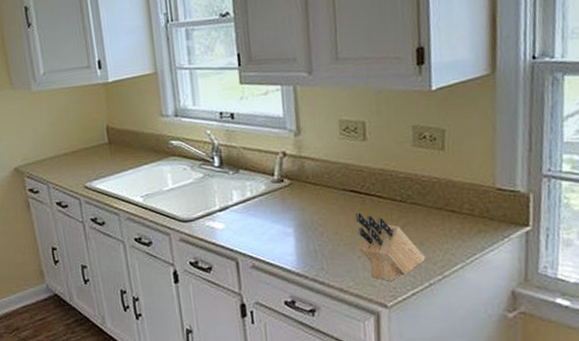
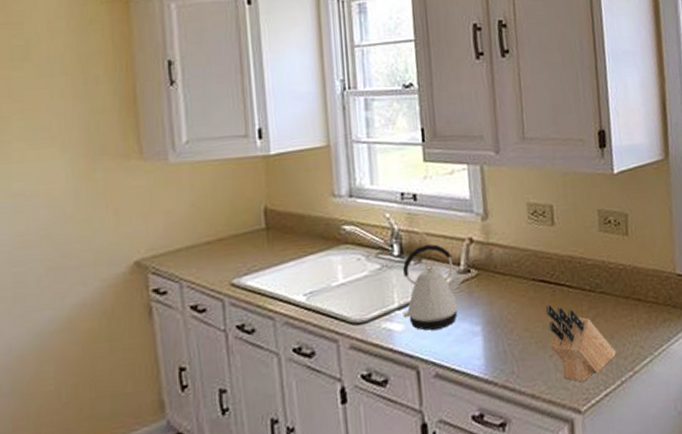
kettle: none [223,157,277,230] -> present [403,244,463,331]

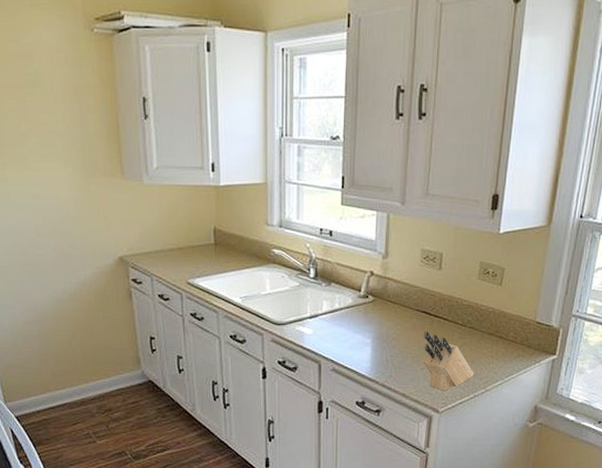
kettle: present [403,244,463,331] -> none [313,272,361,337]

